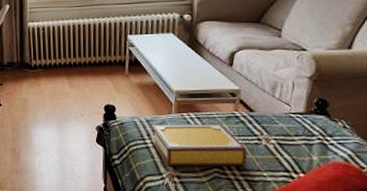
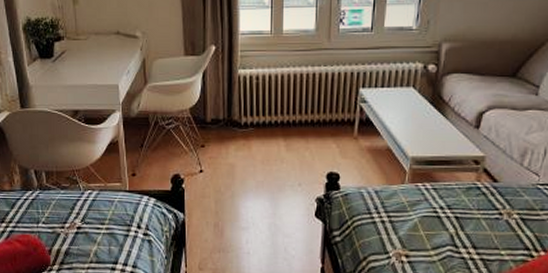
book: present [150,123,248,167] -> none [378,195,486,244]

